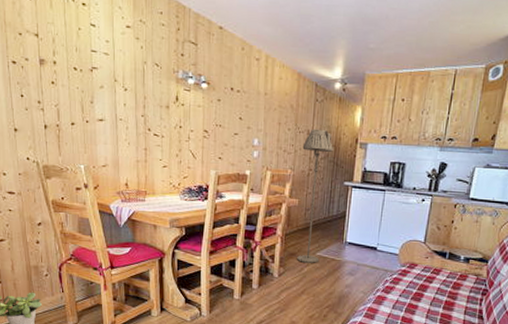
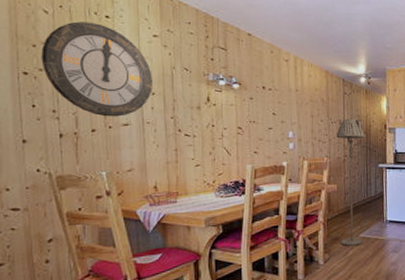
wall clock: none [27,9,125,112] -> present [41,21,152,117]

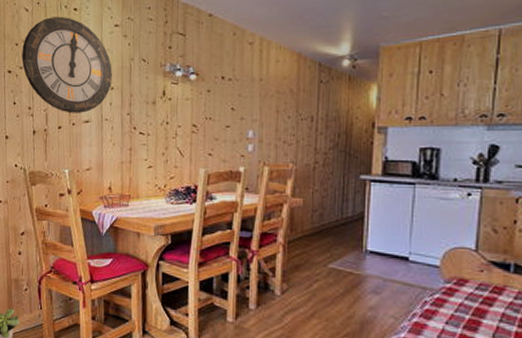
floor lamp: present [336,118,365,246] -> none [304,114,344,278]

